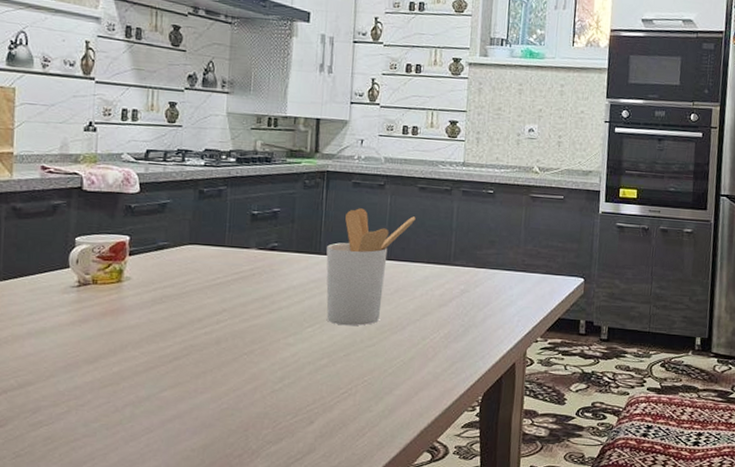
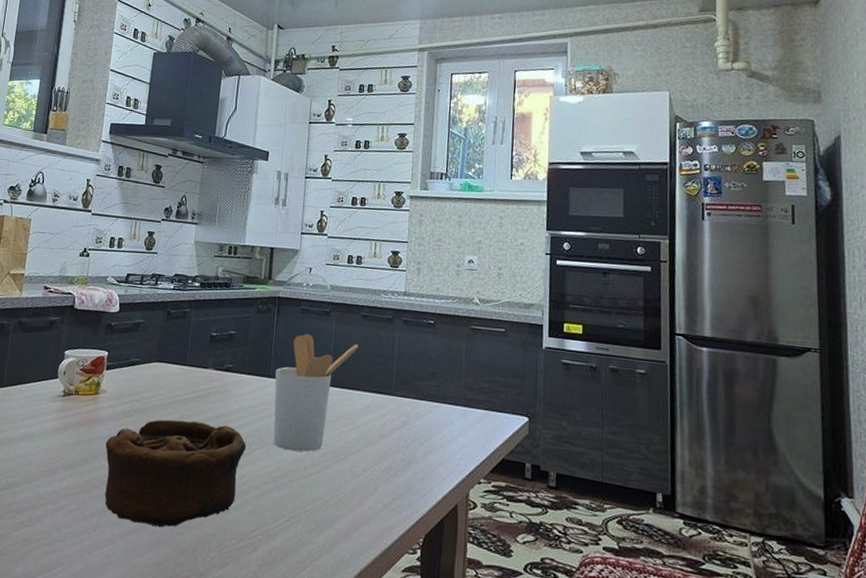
bowl: none [134,303,298,412] -> present [104,419,247,528]

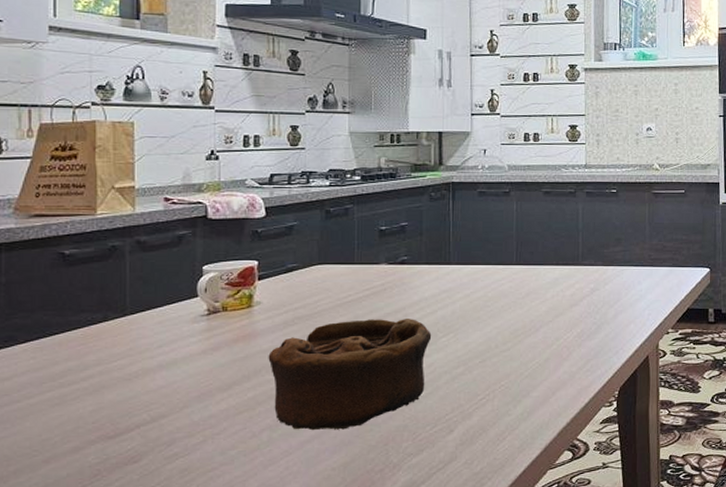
utensil holder: present [273,333,359,452] -> none [456,216,542,333]

